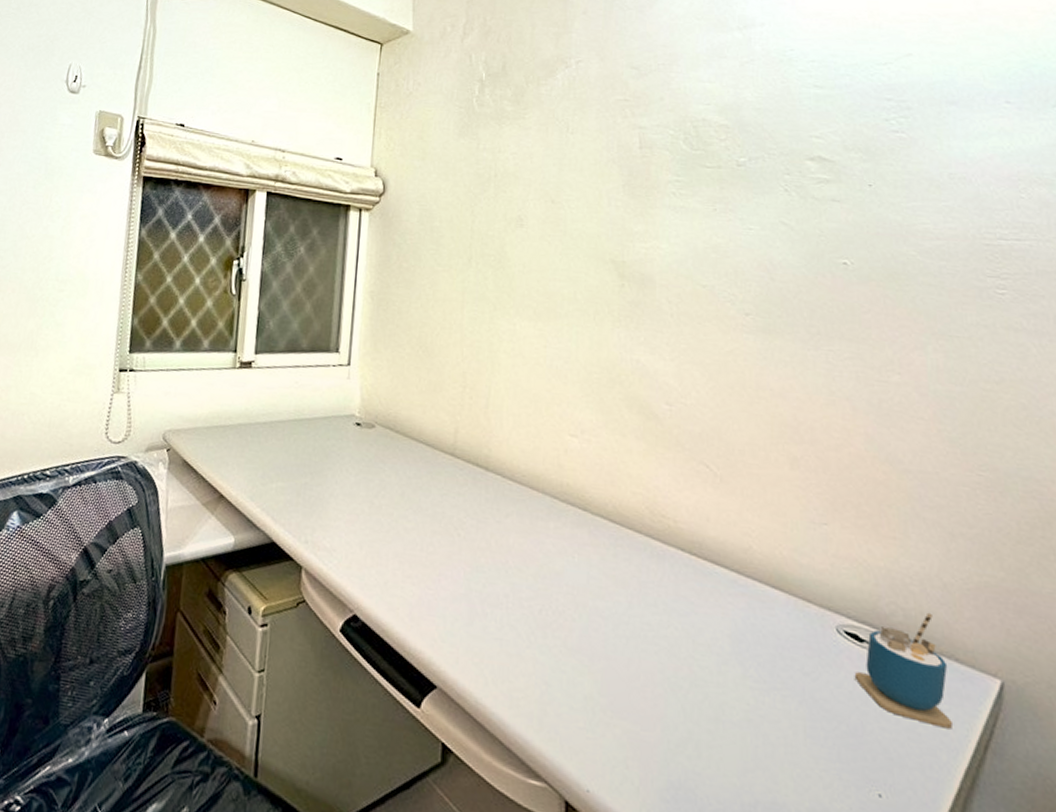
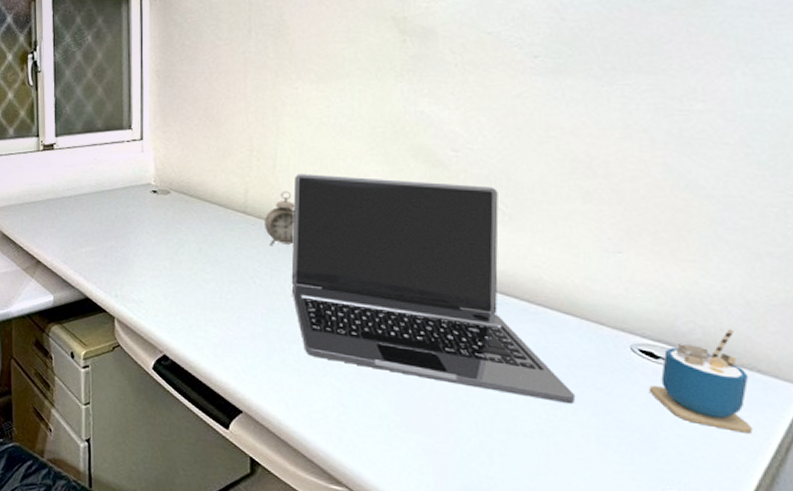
alarm clock: none [473,434,506,495] -> present [265,191,295,246]
laptop: none [497,416,784,691] -> present [291,174,576,405]

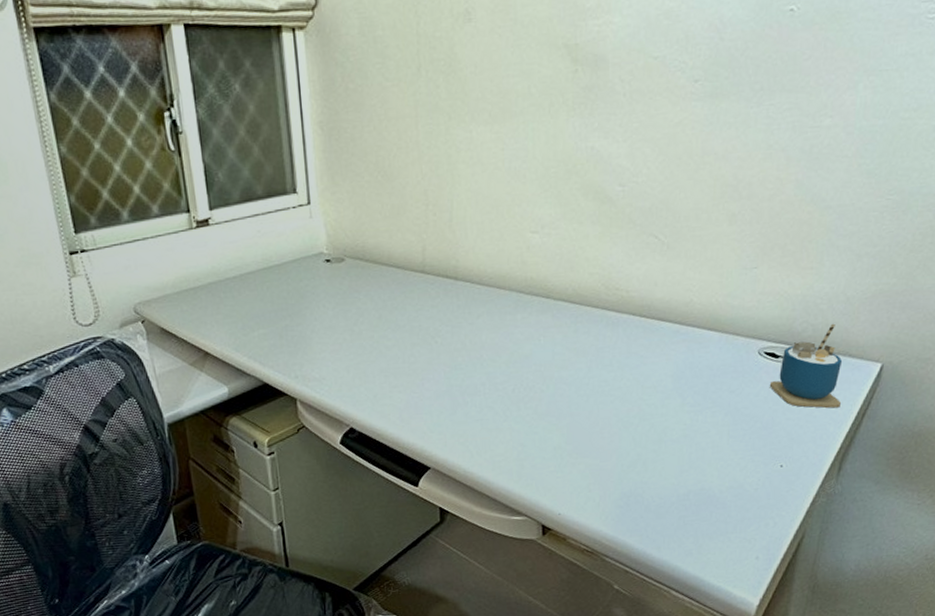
alarm clock: present [265,191,295,246] -> none [443,244,474,304]
laptop: present [291,174,576,405] -> none [471,218,714,409]

